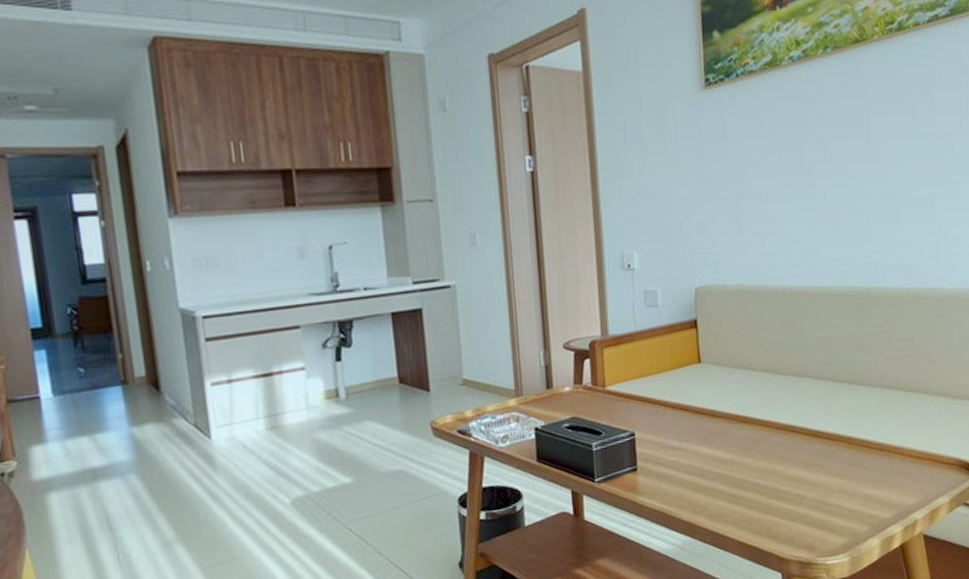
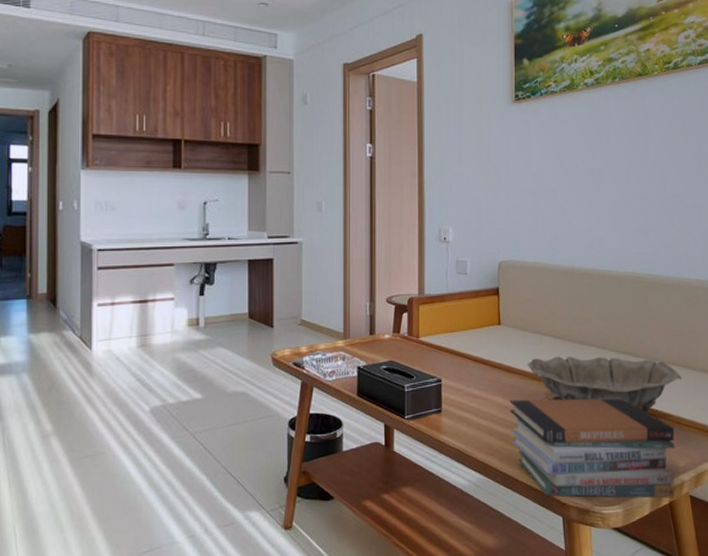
book stack: none [715,435,907,552] -> present [509,398,675,499]
decorative bowl: none [734,386,912,449] -> present [527,356,681,414]

